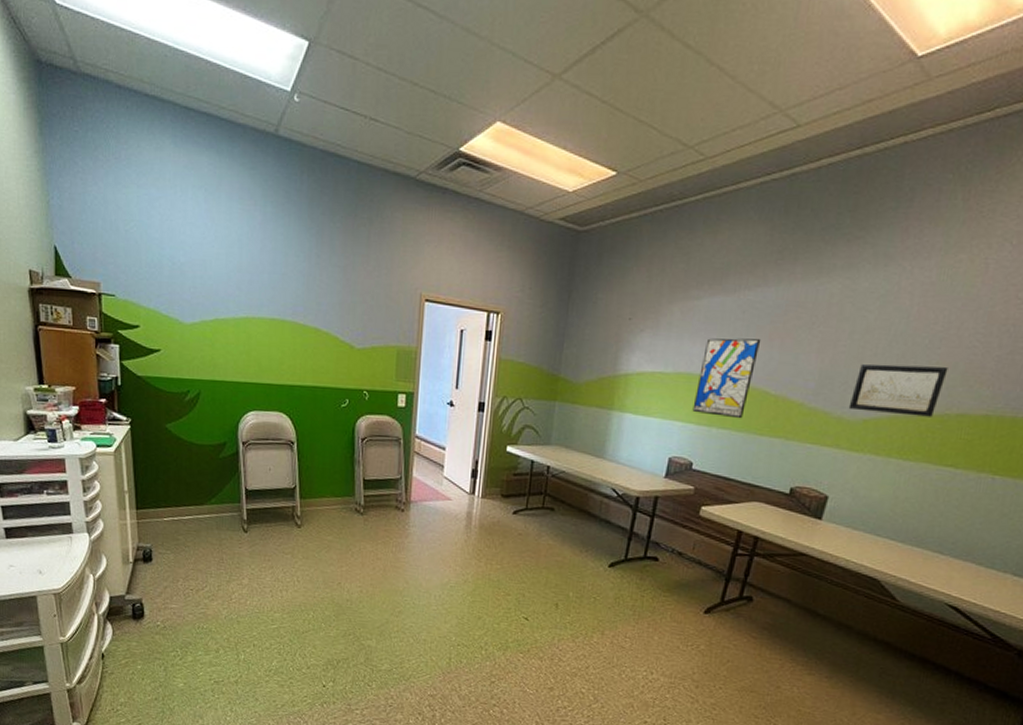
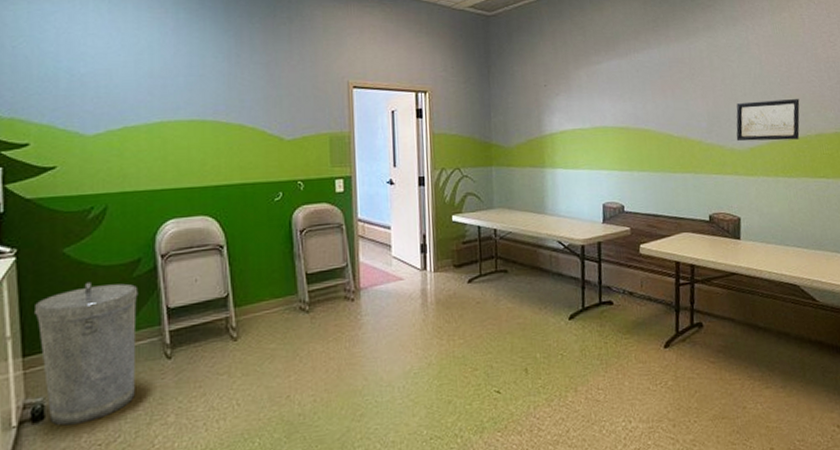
trash can: none [145,456,223,571] -> present [35,281,139,426]
wall art: present [692,338,761,419] -> none [613,92,657,161]

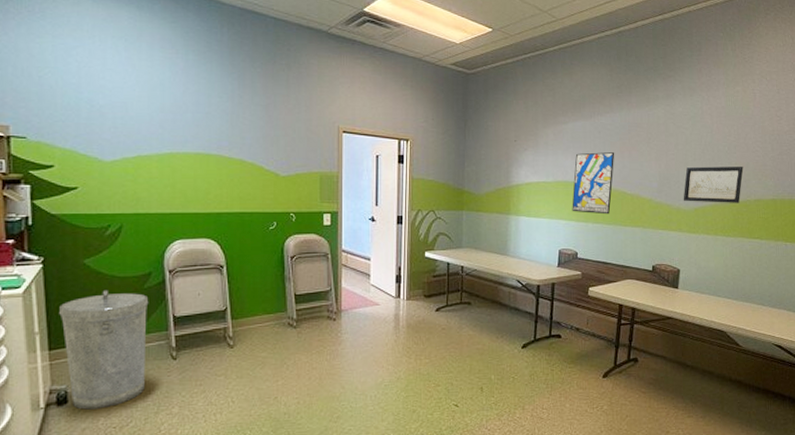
wall art: none [613,92,657,161] -> present [572,152,615,215]

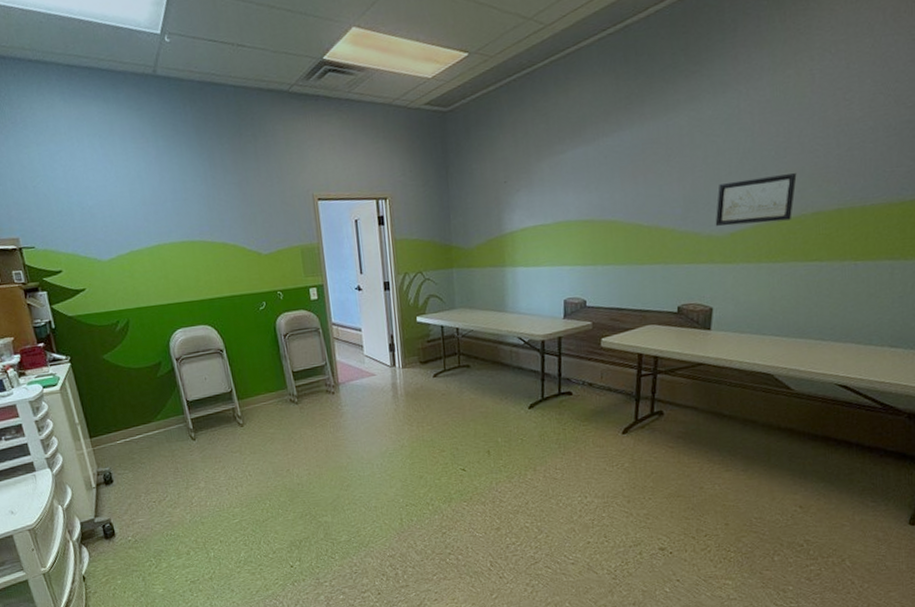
trash can: present [59,289,149,410] -> none [91,381,173,488]
wall art: present [572,152,615,215] -> none [576,179,626,256]

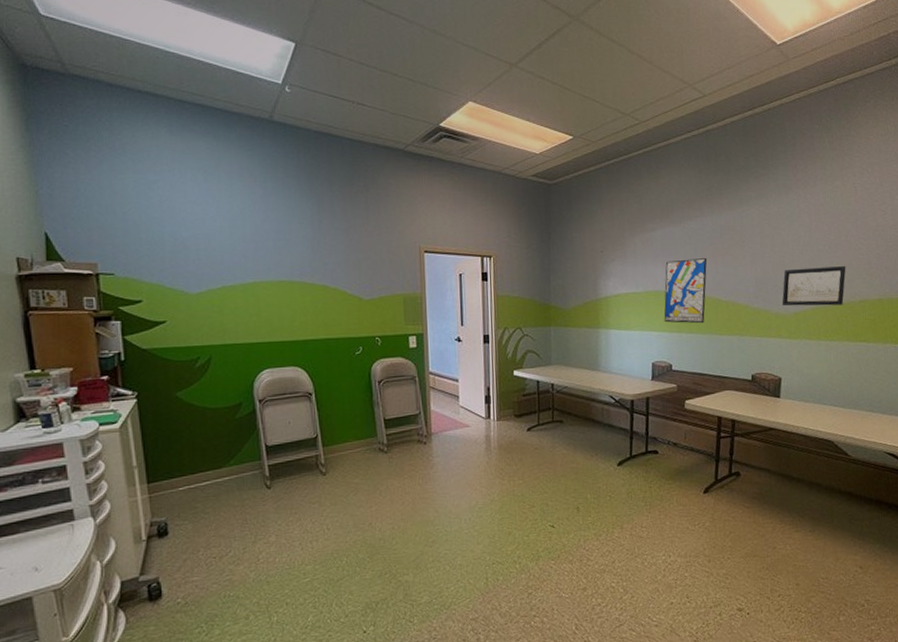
wall art: none [576,179,626,256] -> present [664,258,707,324]

